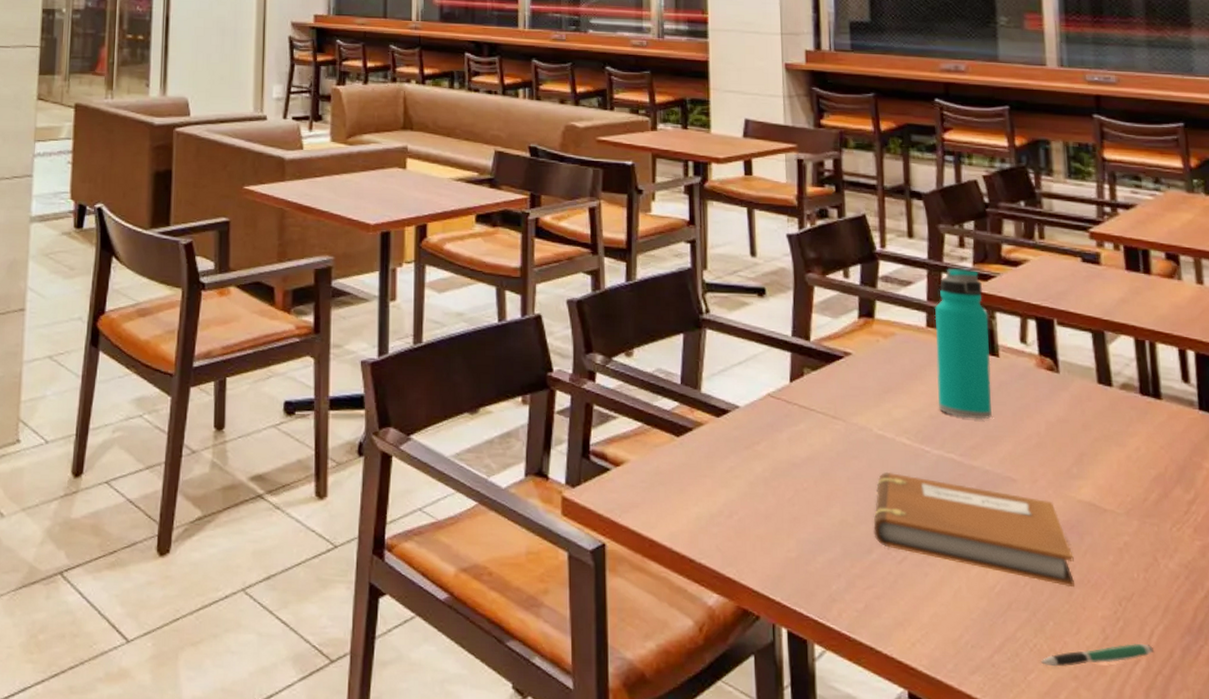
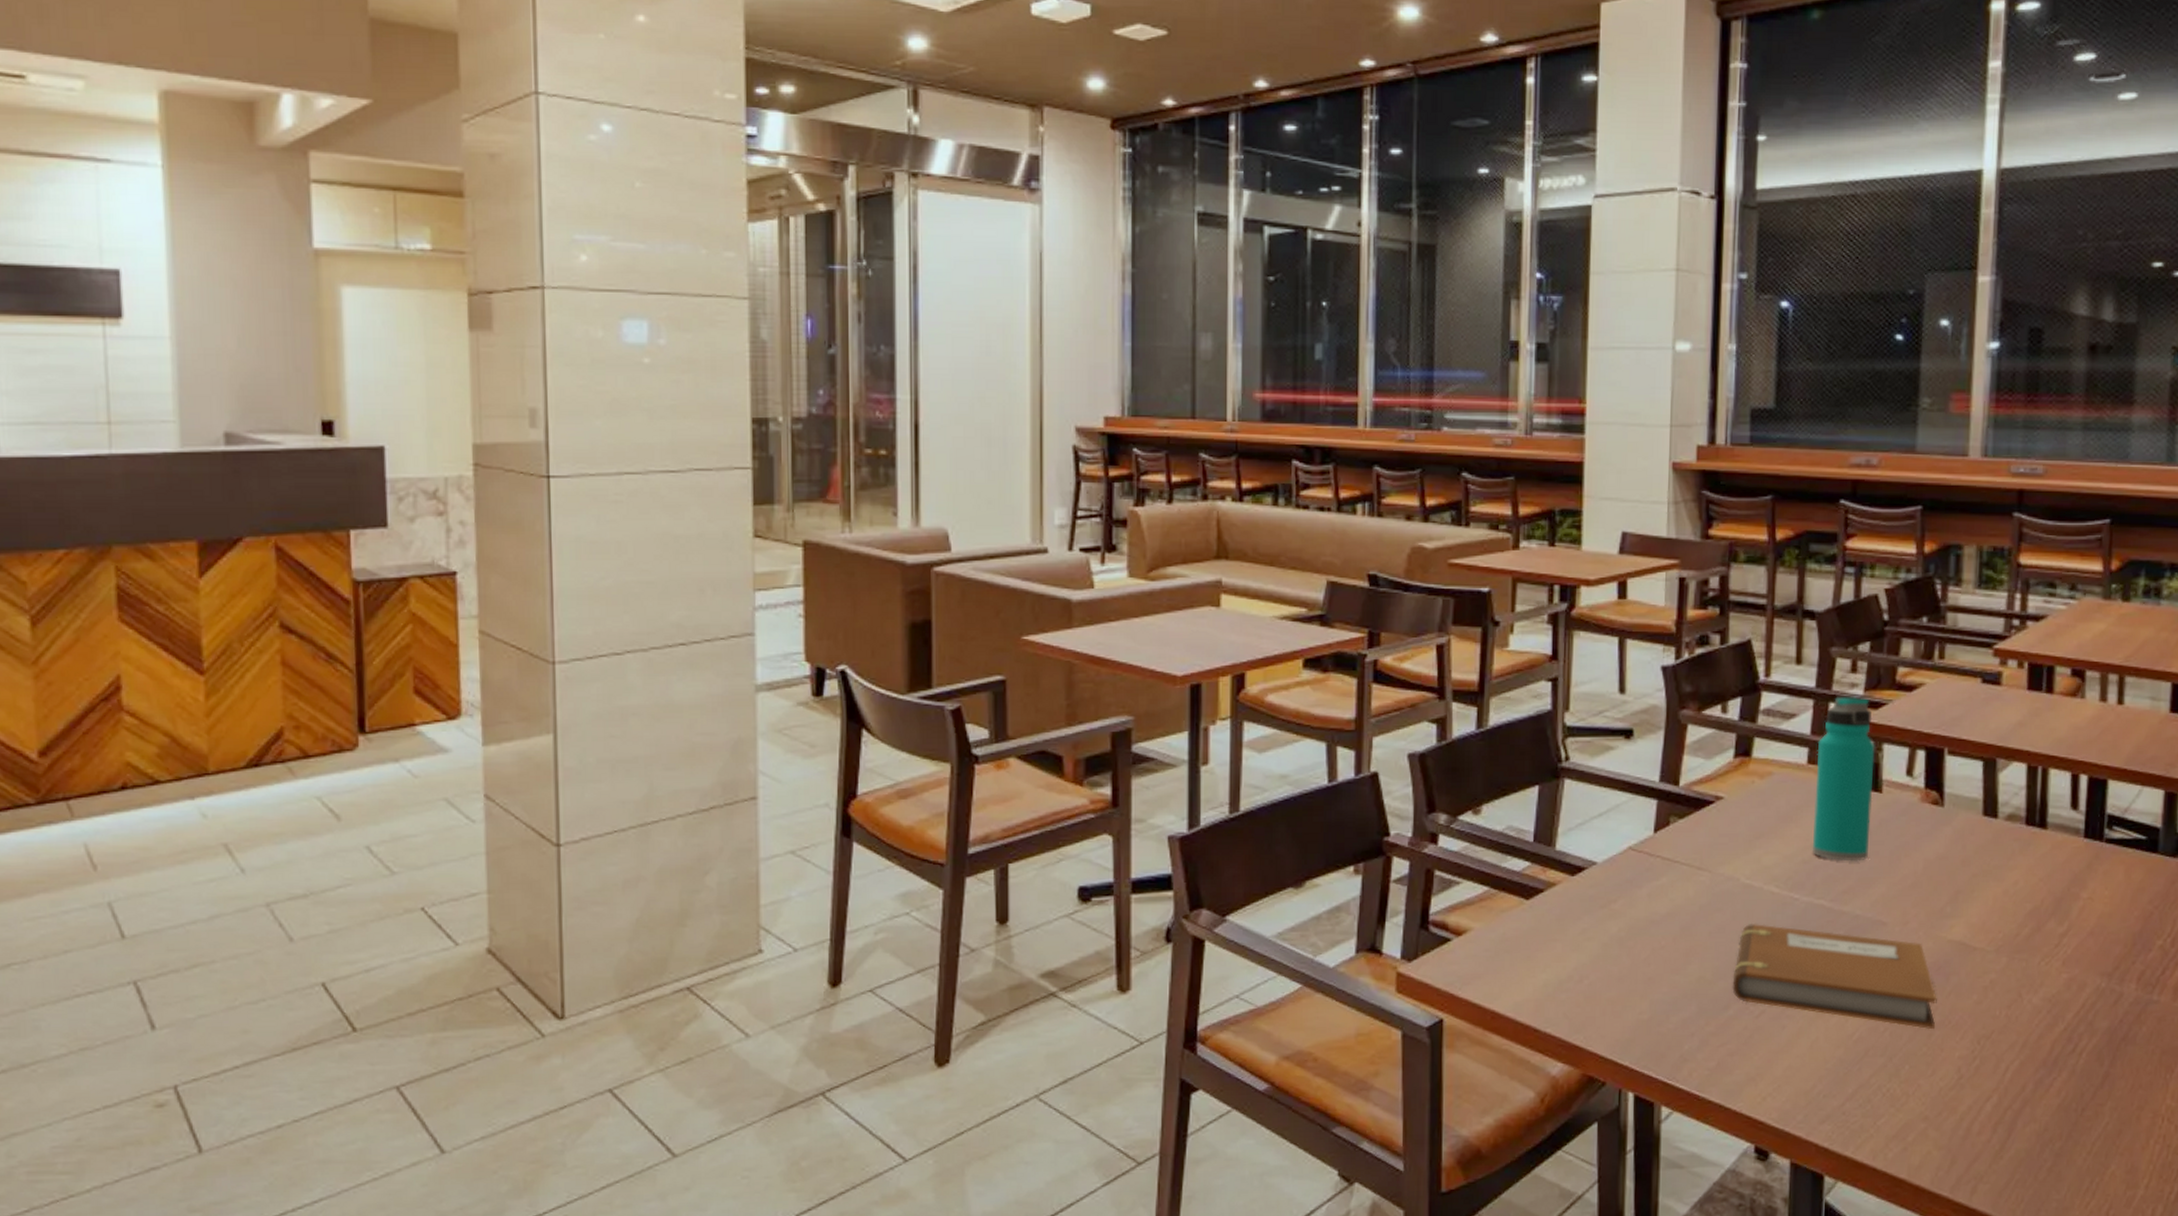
pen: present [1041,643,1153,667] -> none [1893,1080,2006,1110]

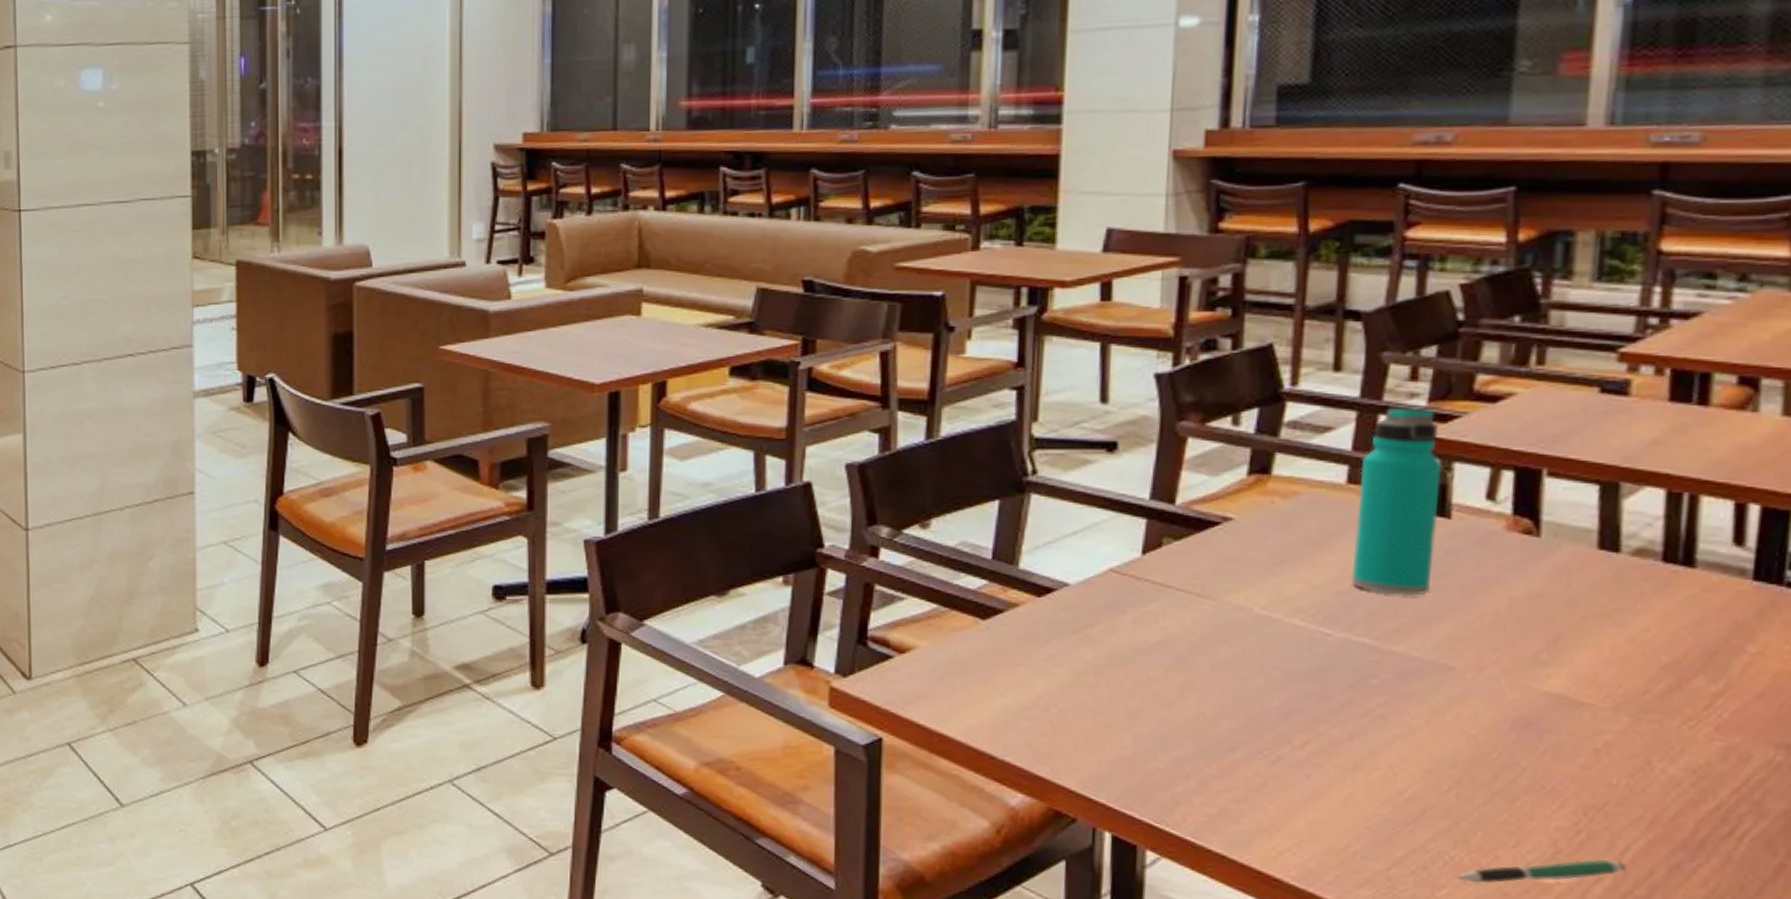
notebook: present [1732,923,1937,1030] -> none [1240,658,1525,794]
pen: none [1893,1080,2006,1110] -> present [1458,859,1625,883]

